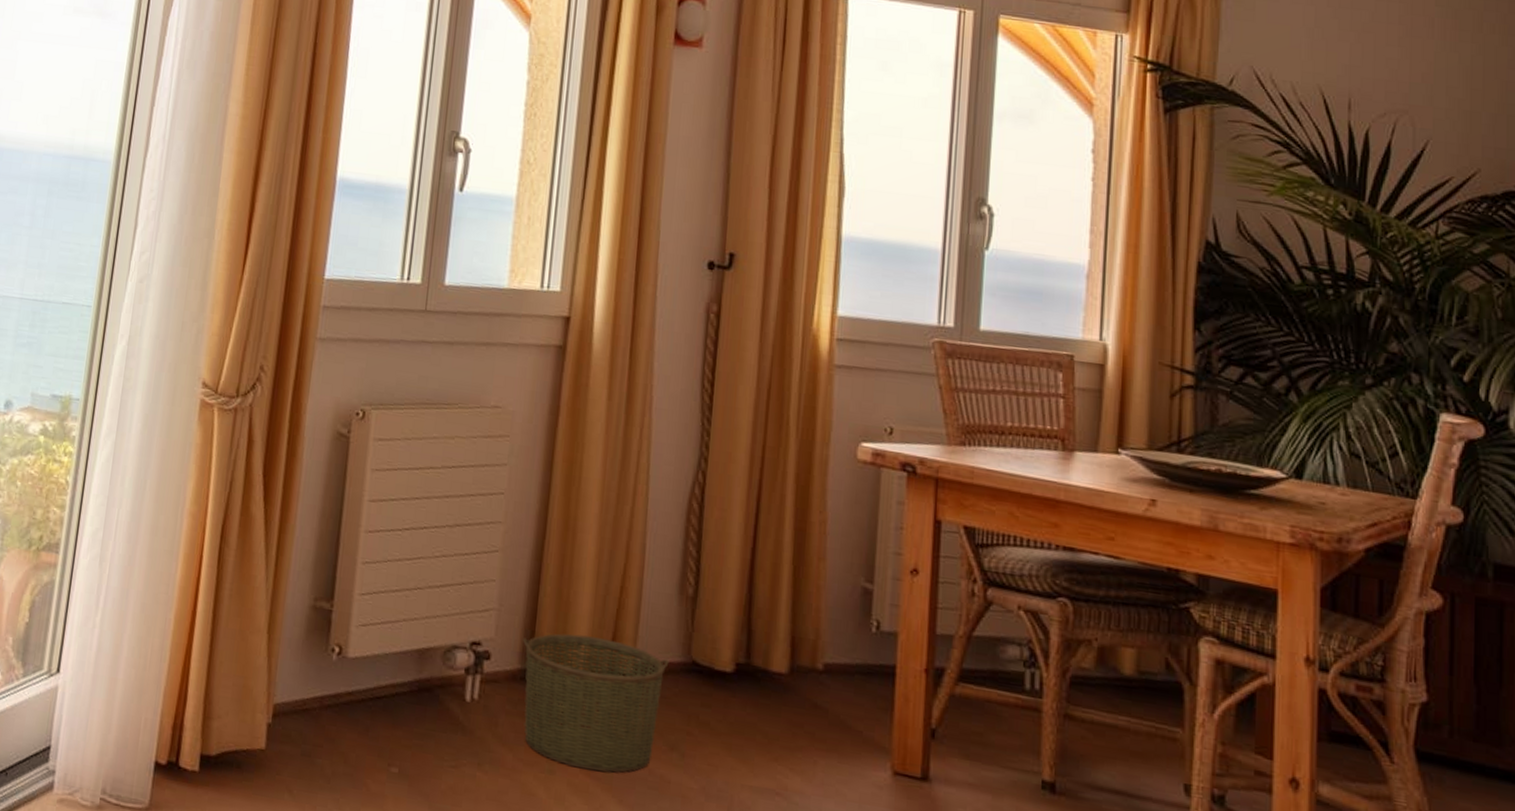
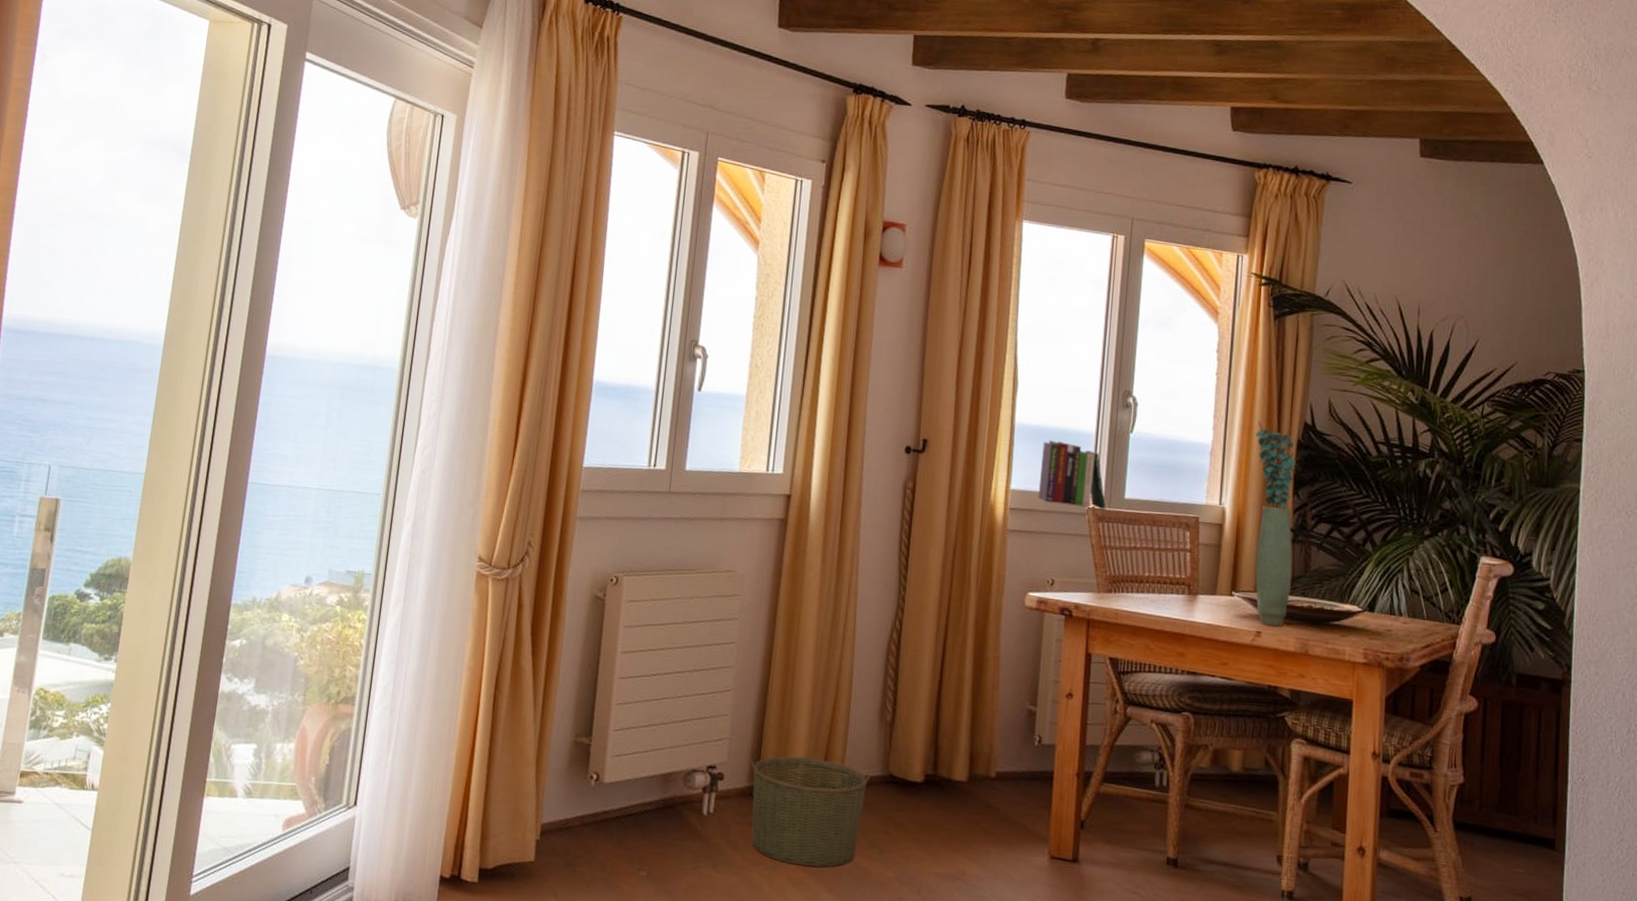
books: none [871,256,956,342] -> present [1038,440,1106,509]
vase: none [1144,237,1199,495] -> present [1255,420,1298,627]

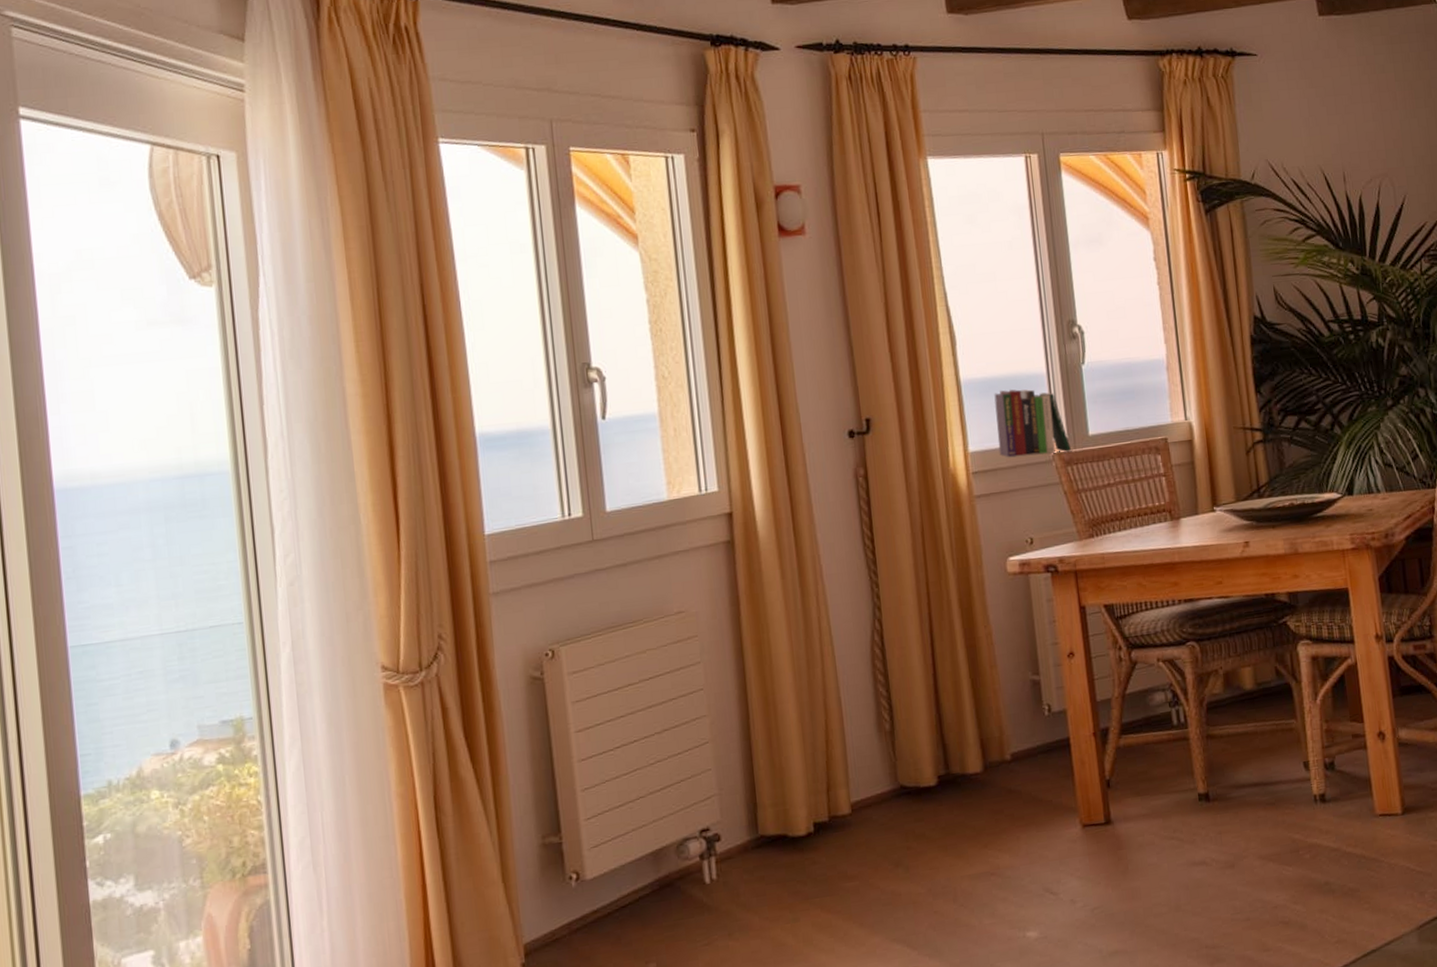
basket: present [750,756,871,867] -> none [746,788,881,910]
vase: present [1255,420,1298,627] -> none [1208,323,1271,534]

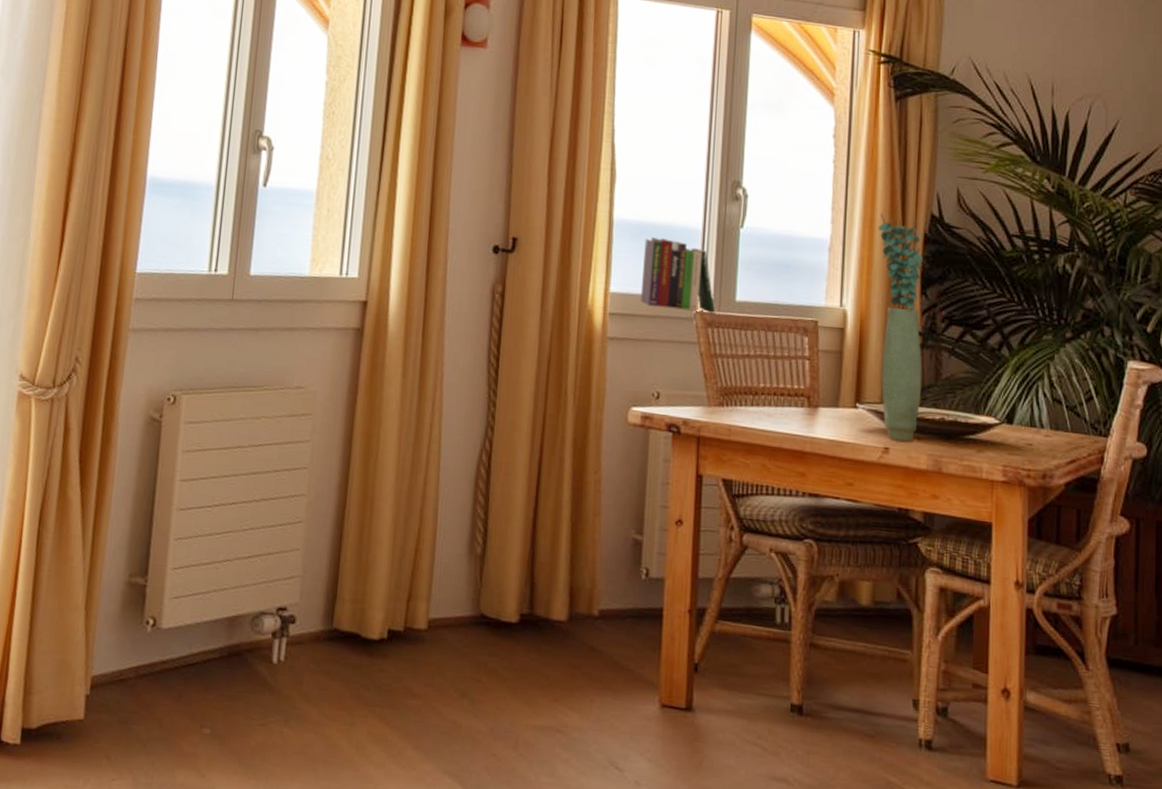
vase: none [1208,323,1271,534] -> present [878,212,925,442]

